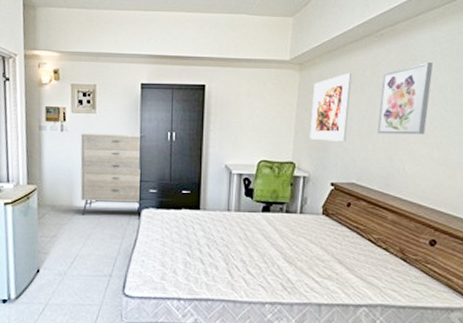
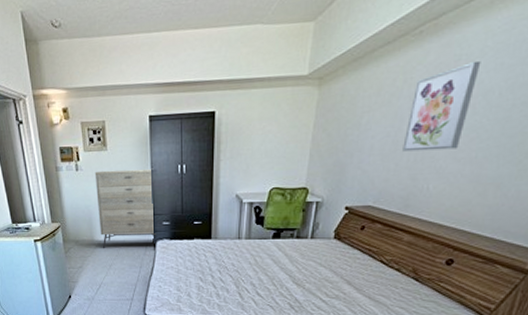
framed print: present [310,72,352,141] -> none [326,83,380,163]

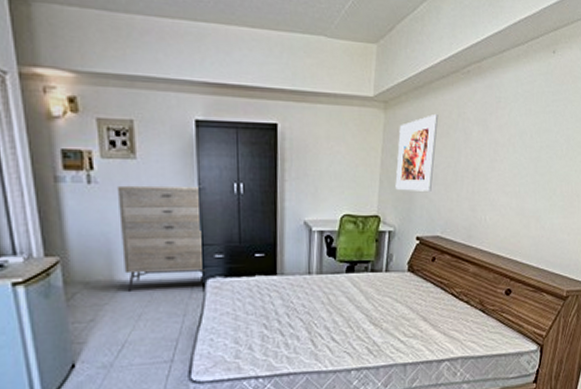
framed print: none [326,83,380,163] -> present [395,113,439,191]
wall art: present [402,60,481,152] -> none [462,104,516,183]

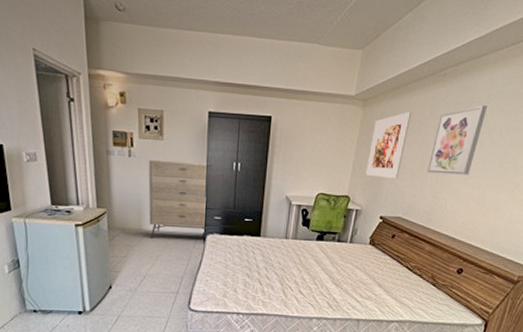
wall art: none [462,104,516,183] -> present [427,104,488,175]

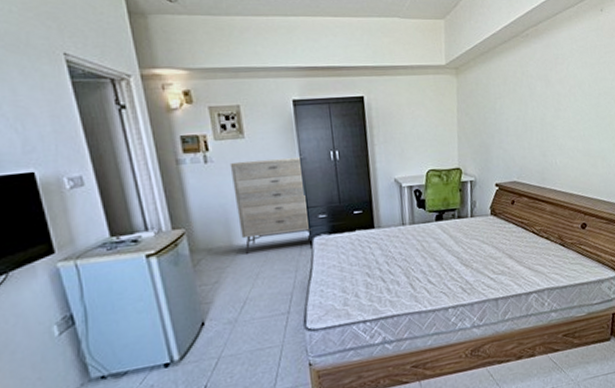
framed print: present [366,111,412,179] -> none [470,74,505,144]
wall art: present [427,104,488,175] -> none [531,59,573,132]

